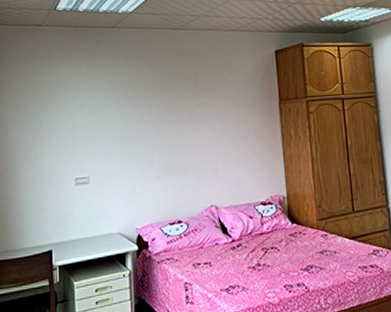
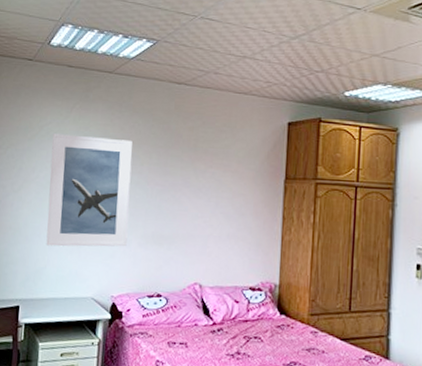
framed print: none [67,85,145,191] -> present [46,134,133,247]

